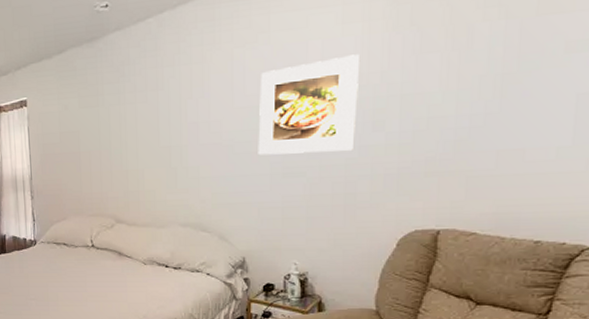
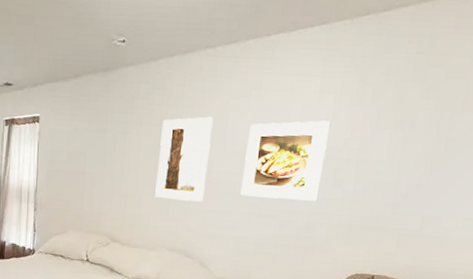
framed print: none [158,71,217,170] -> present [155,116,214,202]

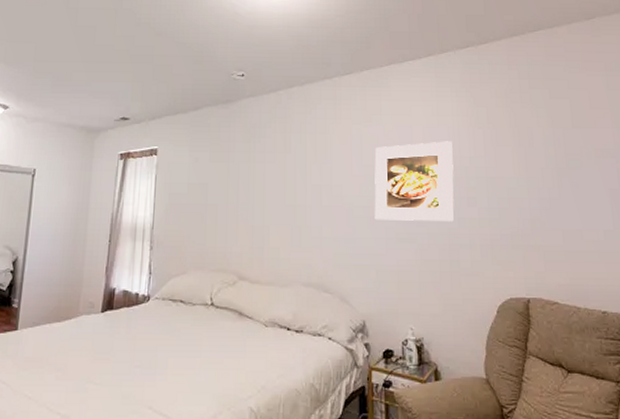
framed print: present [155,116,214,202] -> none [284,142,338,229]

